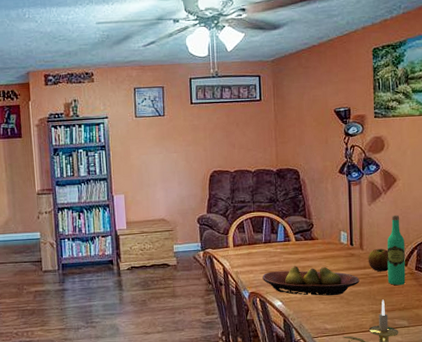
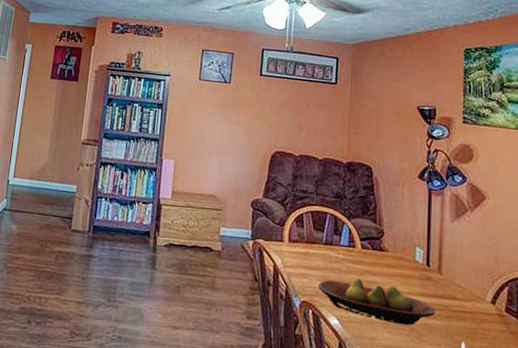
apple: present [368,248,388,272] -> none [447,276,472,307]
wine bottle: present [387,214,406,286] -> none [470,238,493,328]

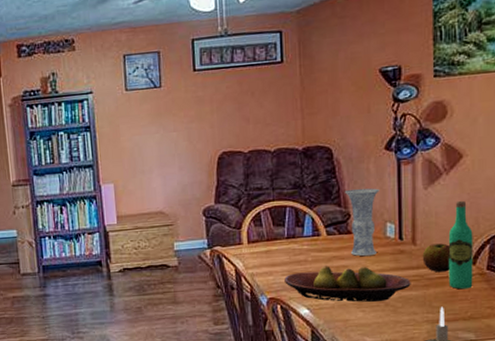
vase: none [380,208,412,277] -> present [344,188,380,257]
apple: none [447,276,472,307] -> present [422,243,450,273]
wine bottle: none [470,238,493,328] -> present [448,200,473,289]

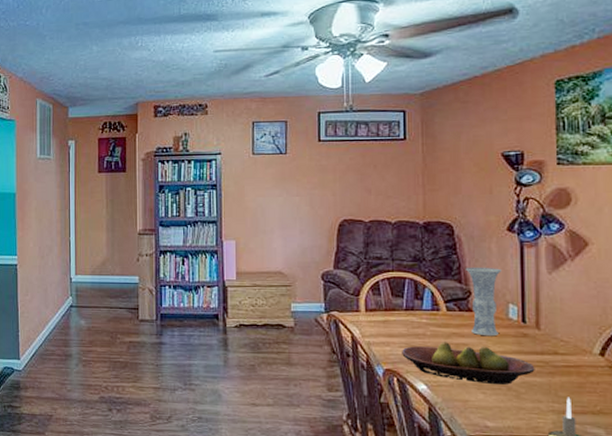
apple: present [422,243,450,273] -> none [547,330,576,361]
wine bottle: present [448,200,473,289] -> none [574,288,602,381]

